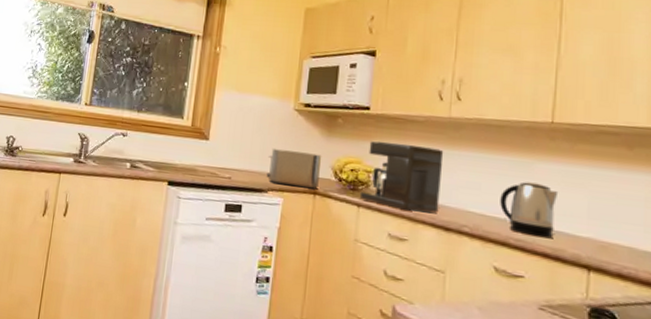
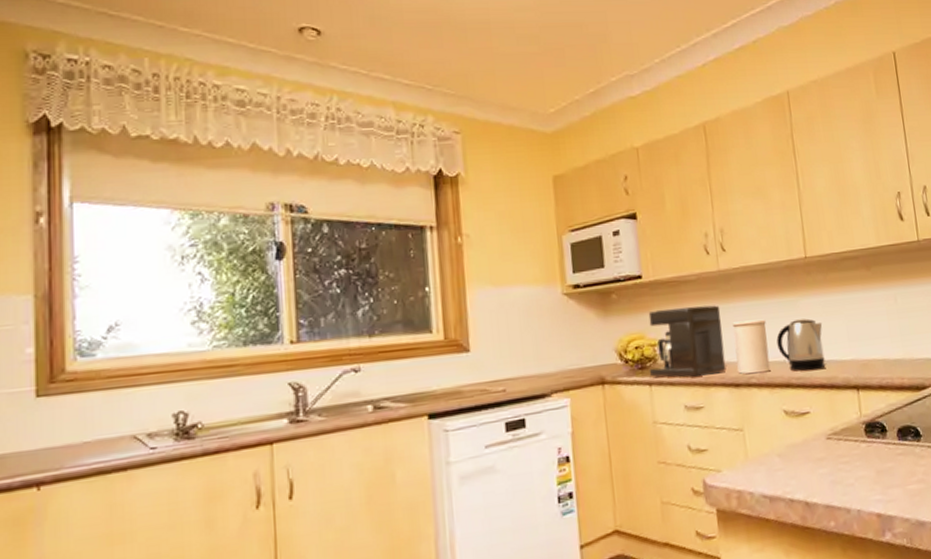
toaster: present [266,148,322,190] -> none [544,338,605,384]
canister: none [451,169,492,225] -> present [732,319,771,375]

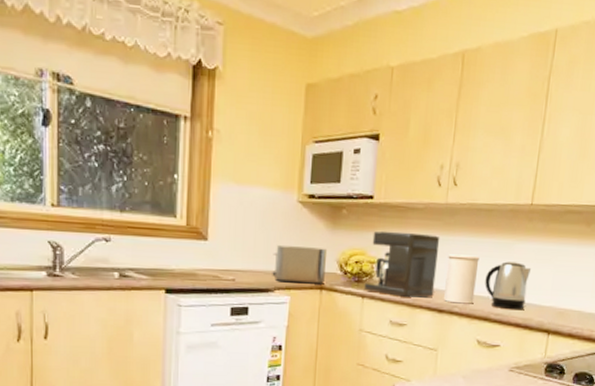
toaster: none [544,338,605,384] -> present [272,244,328,284]

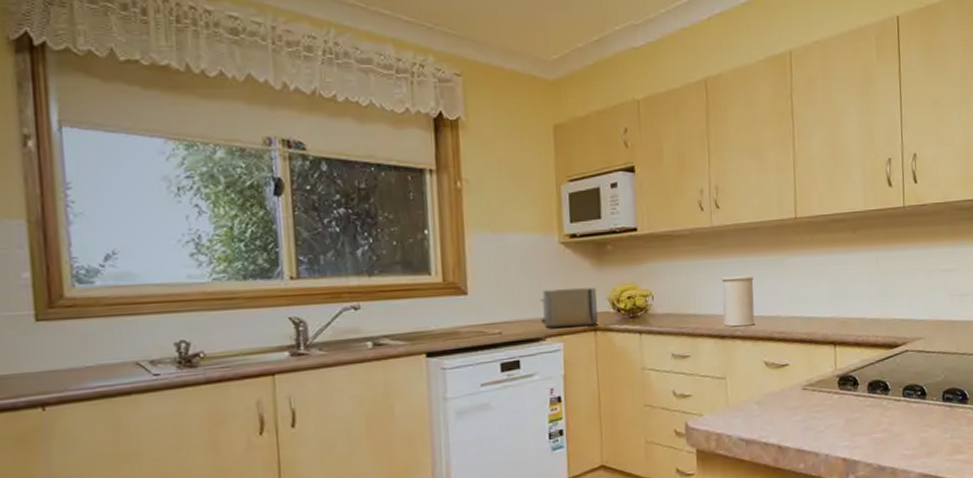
coffee maker: present [363,230,440,298] -> none [639,260,713,328]
kettle: present [485,261,532,311] -> none [762,277,807,327]

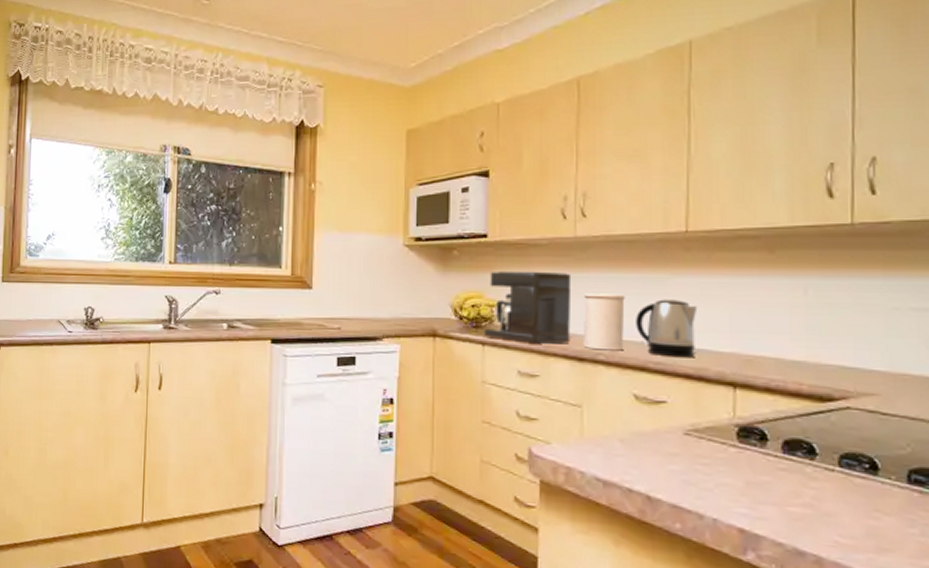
toaster: present [539,287,598,329] -> none [379,290,439,331]
coffee maker: none [639,260,713,328] -> present [483,270,572,344]
kettle: none [762,277,807,327] -> present [636,299,698,358]

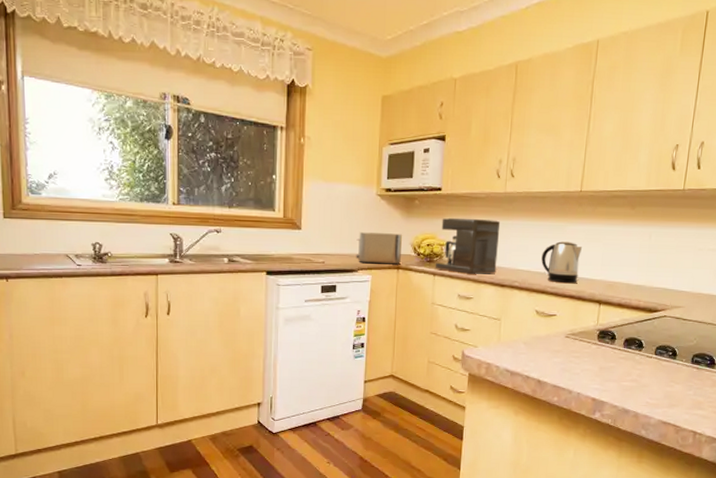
toaster: none [379,290,439,331] -> present [356,231,403,265]
canister: present [584,293,625,351] -> none [505,236,536,279]

